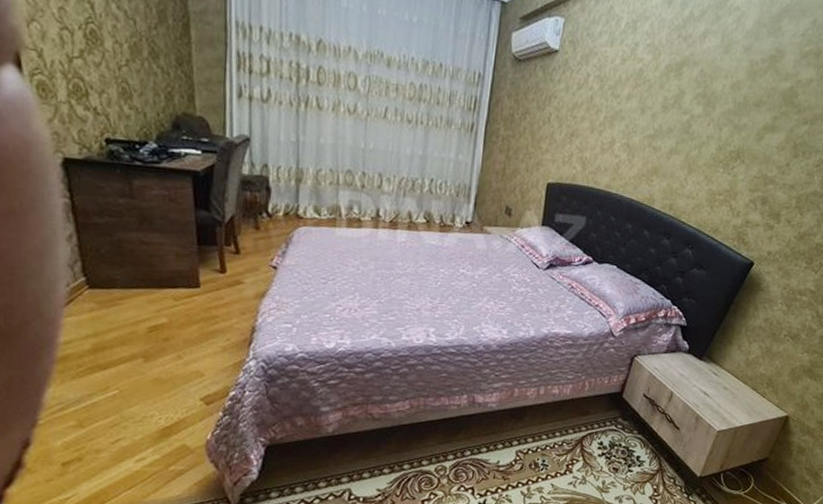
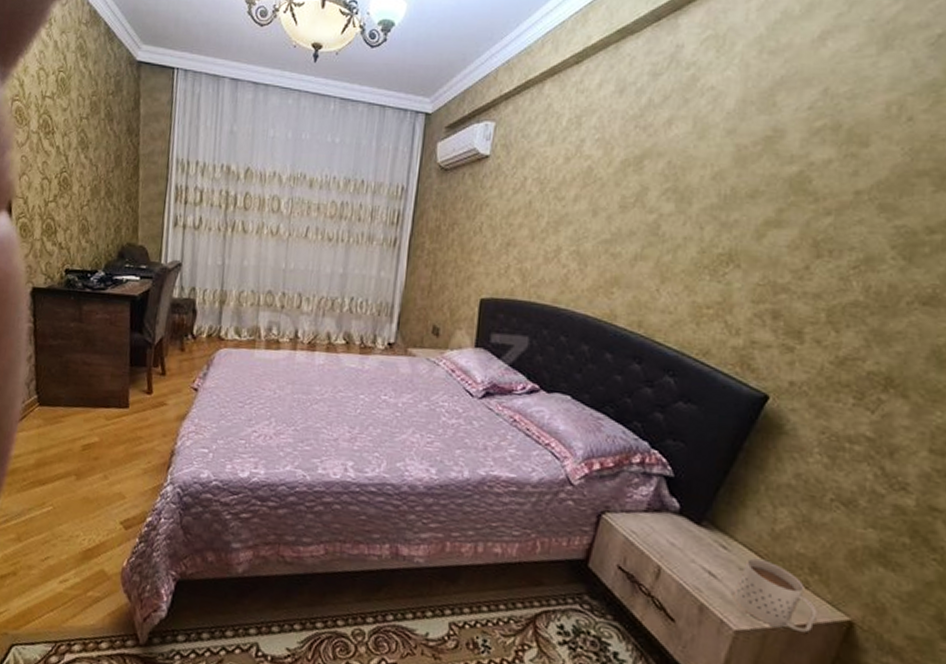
mug: none [718,380,769,427] -> present [733,557,819,633]

